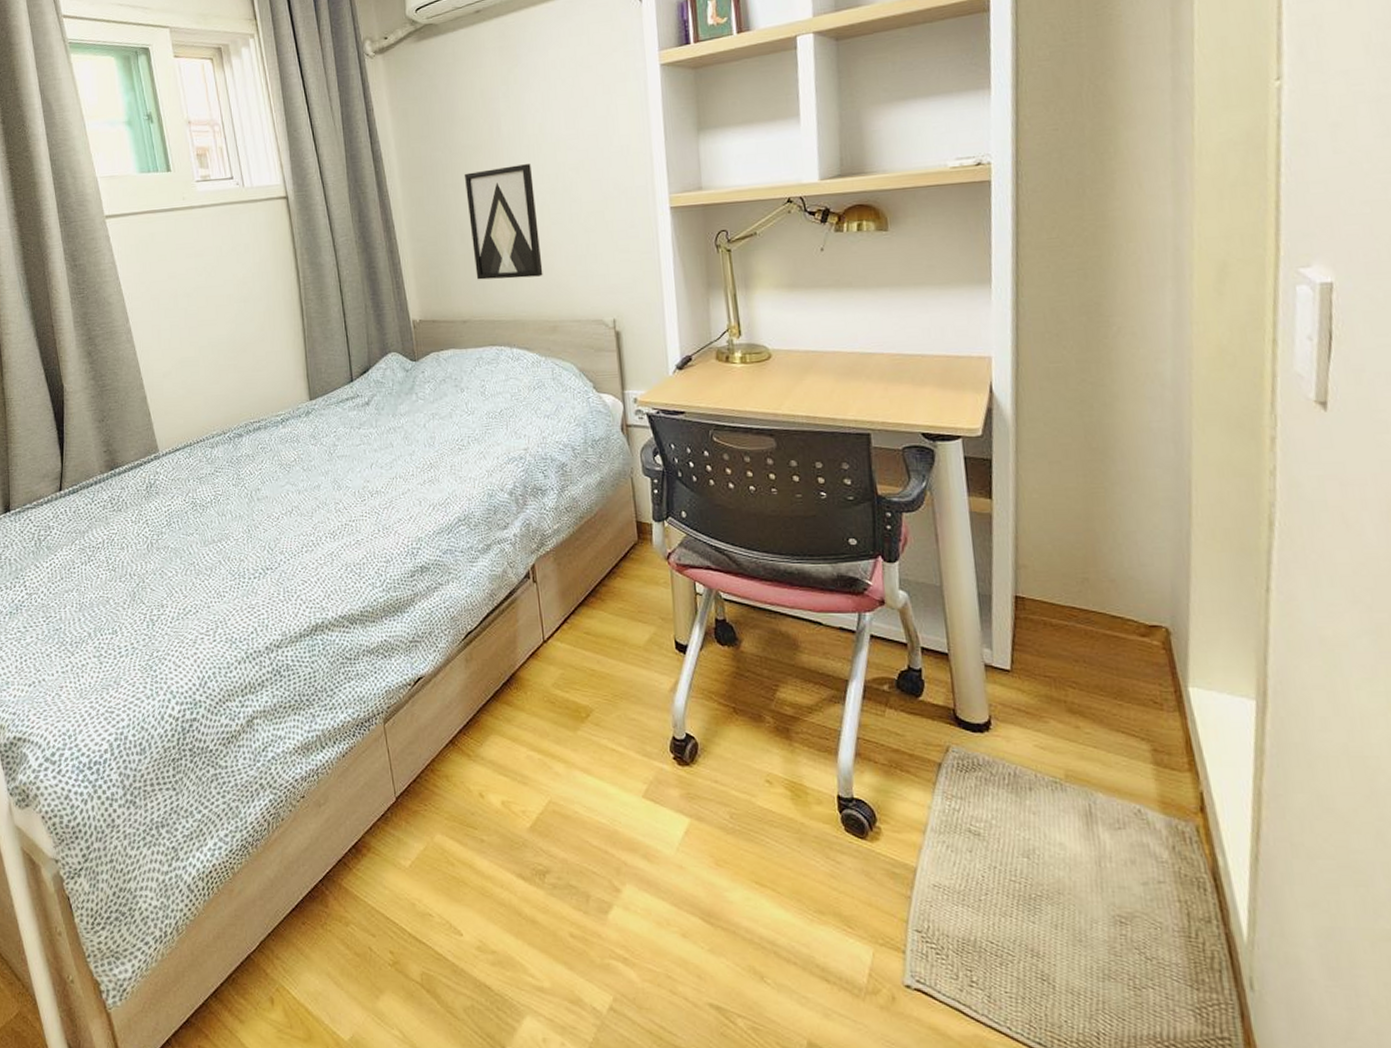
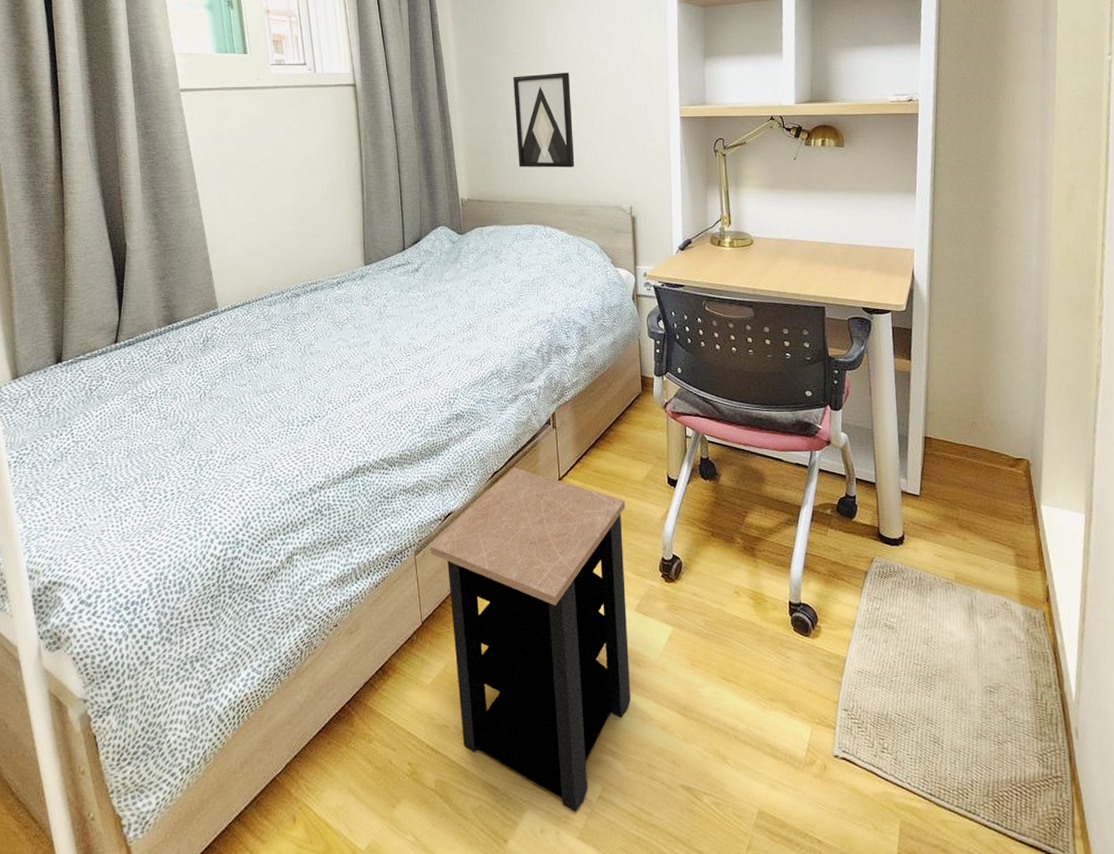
side table: none [400,627,642,1024] -> present [430,467,630,813]

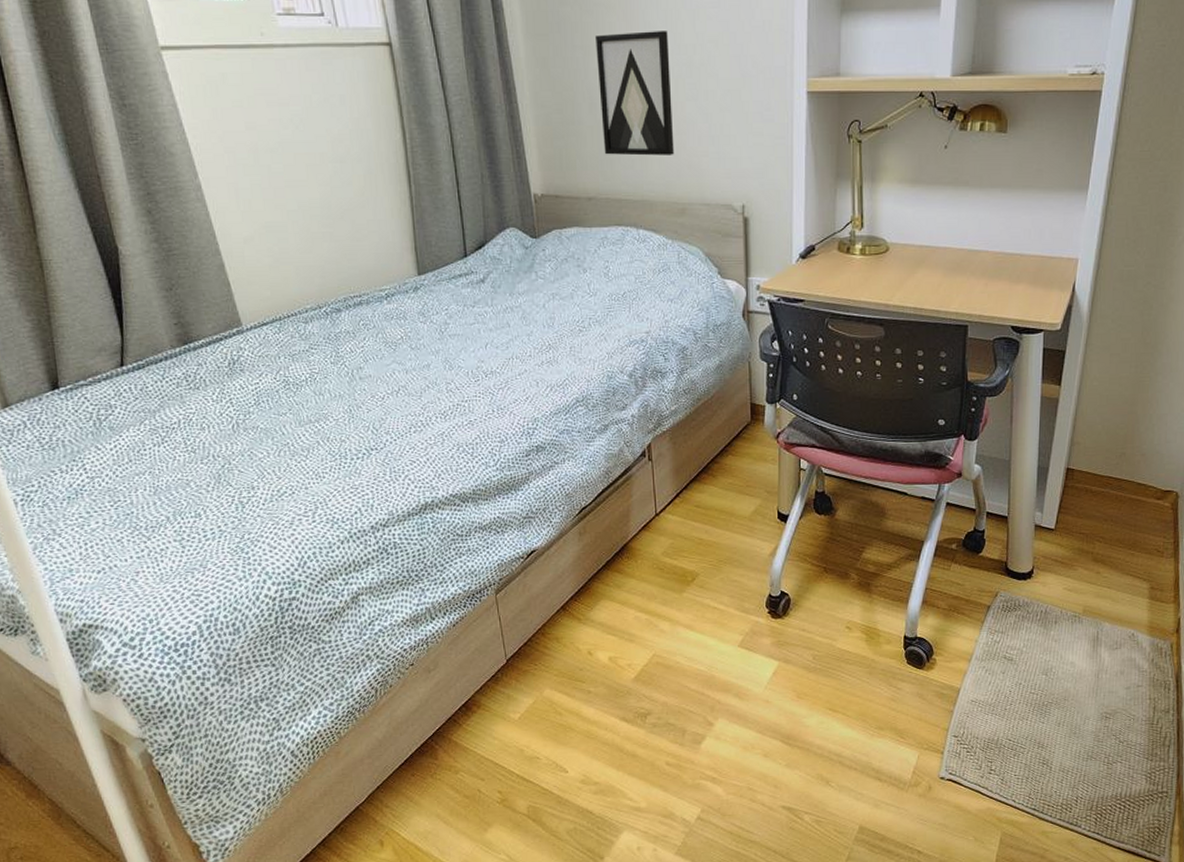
side table: present [430,467,630,813] -> none [512,503,732,832]

